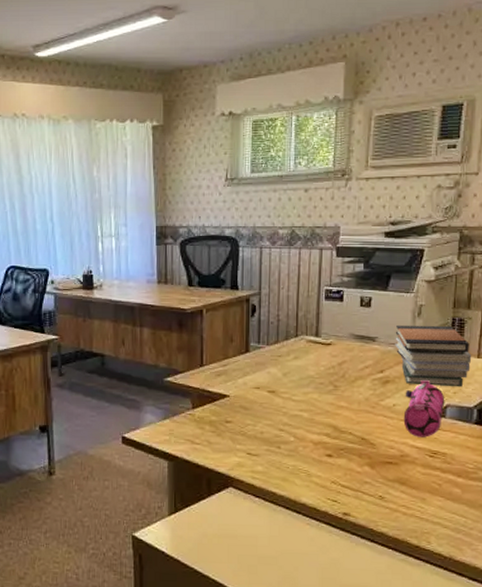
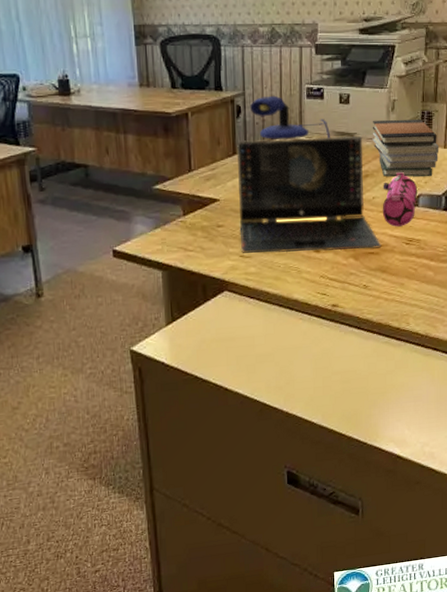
laptop computer: none [248,339,402,458] -> present [237,135,382,253]
microphone: none [265,296,348,341] -> present [249,95,330,140]

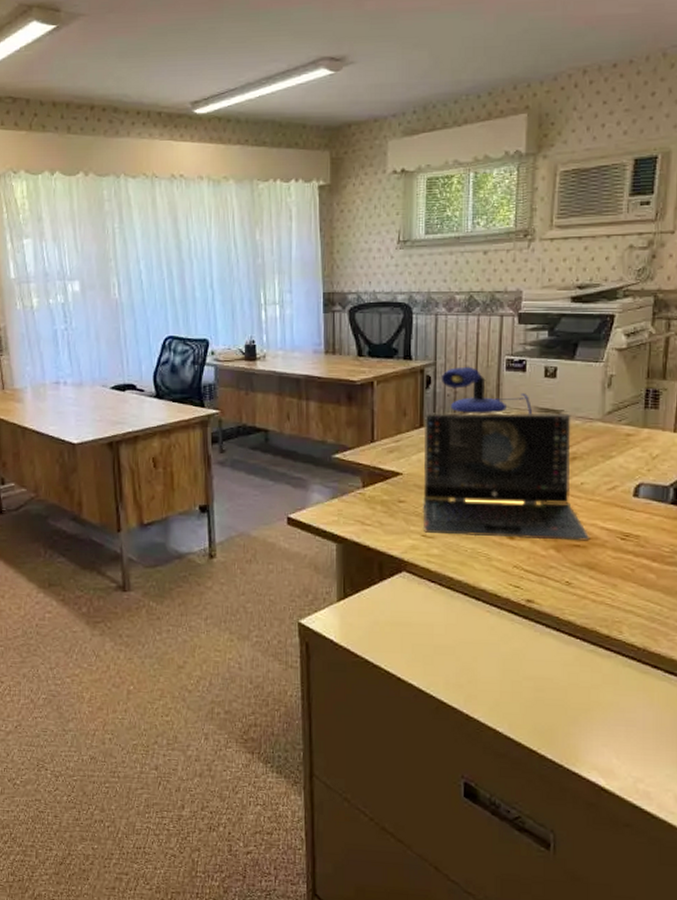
book stack: present [372,119,440,177] -> none [583,396,668,464]
pencil case: present [382,172,418,227] -> none [592,457,638,519]

